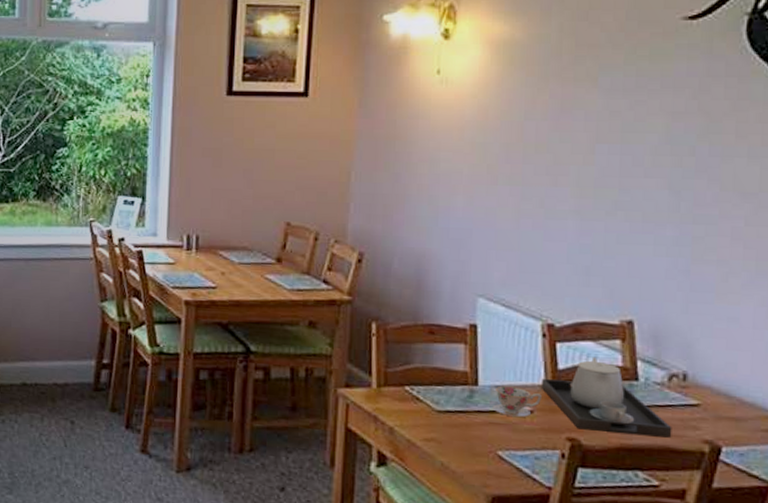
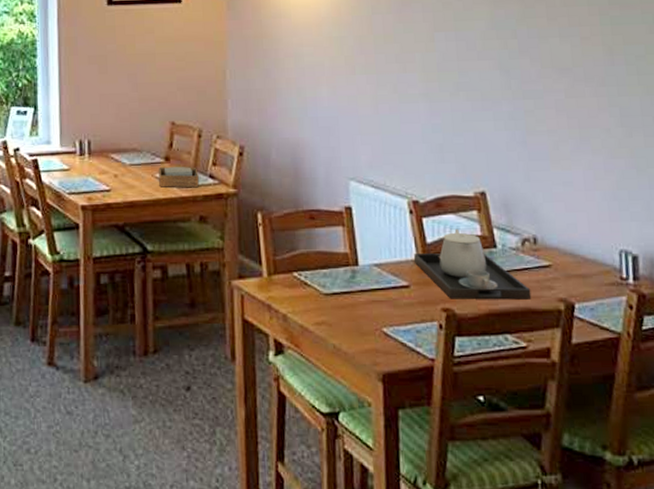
napkin holder: none [268,268,312,292] -> present [158,166,199,188]
teacup: present [492,386,542,418] -> none [373,263,416,294]

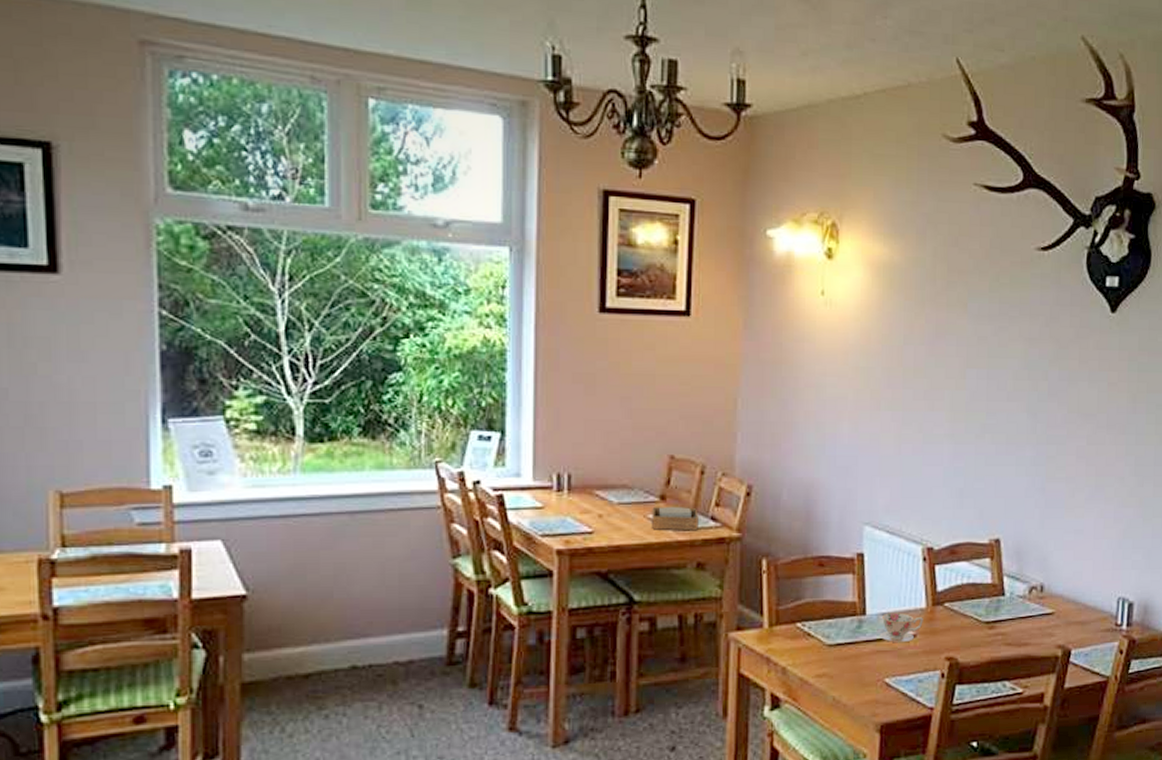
teacup: none [373,263,416,294] -> present [879,612,923,643]
teapot: present [413,228,532,300] -> none [922,576,1033,648]

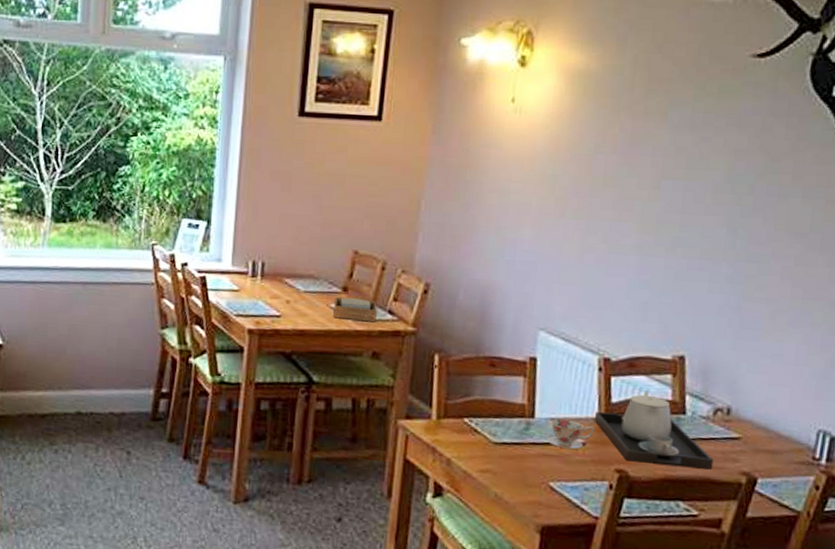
teapot: none [922,576,1033,648] -> present [594,391,714,470]

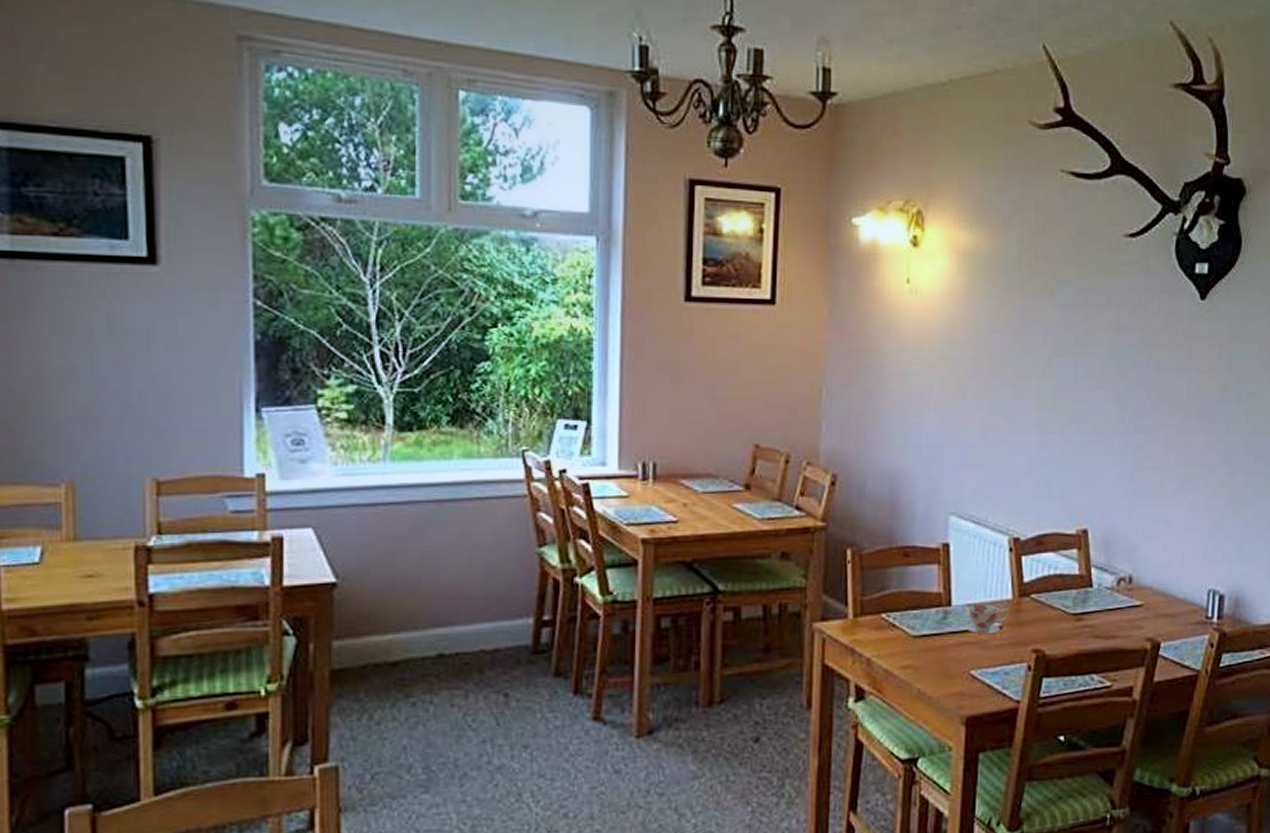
napkin holder: present [333,297,377,323] -> none [737,495,783,521]
teapot: present [594,391,714,470] -> none [1008,567,1121,640]

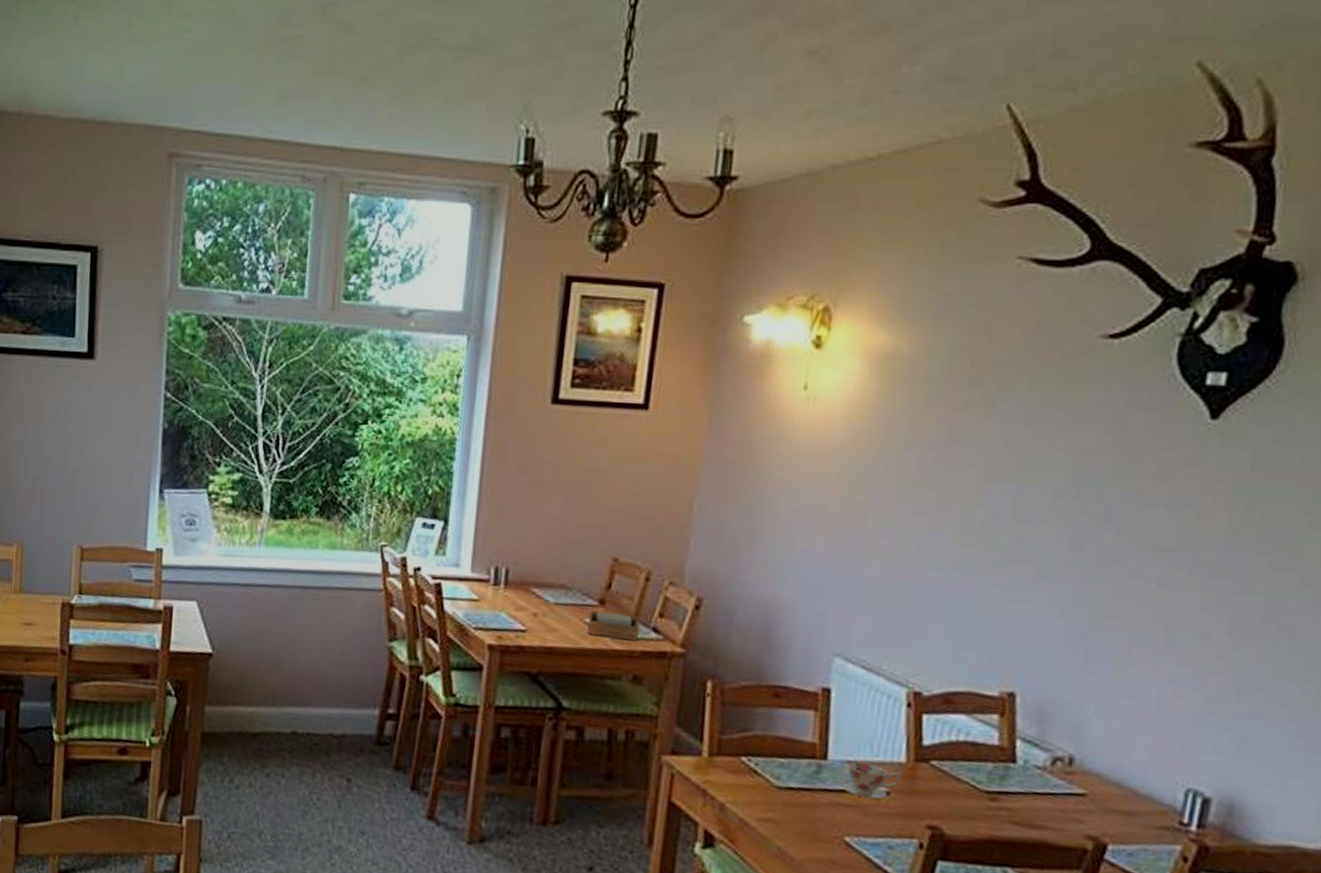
napkin holder: none [737,495,783,521] -> present [588,611,640,641]

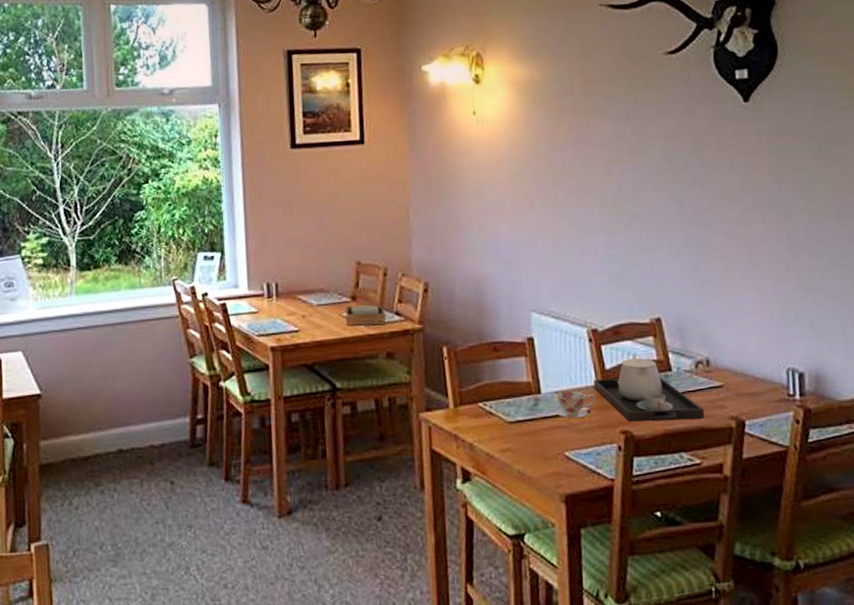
teapot: none [900,732,1052,831] -> present [593,354,705,422]

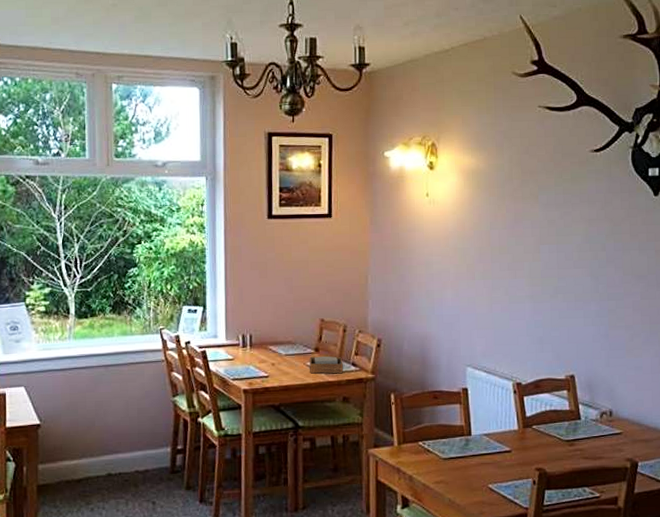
teacup: present [555,390,595,419] -> none [483,433,516,457]
teapot: present [593,354,705,422] -> none [515,404,606,461]

